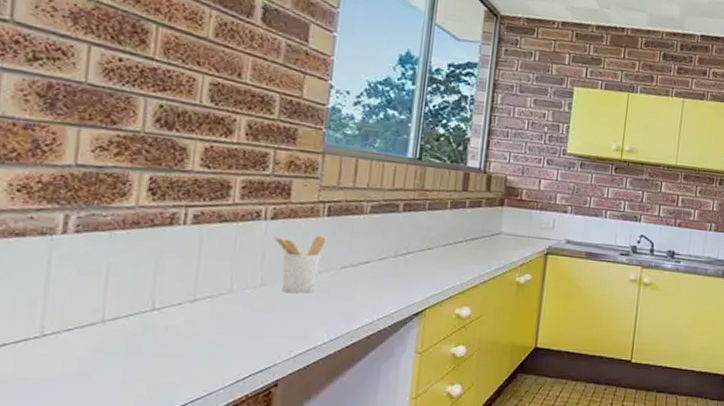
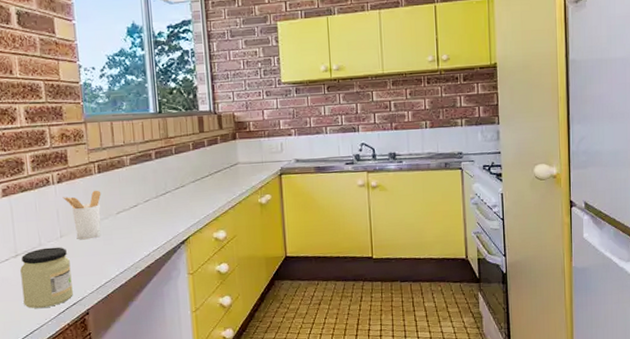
jar: none [190,296,267,371] -> present [20,247,73,308]

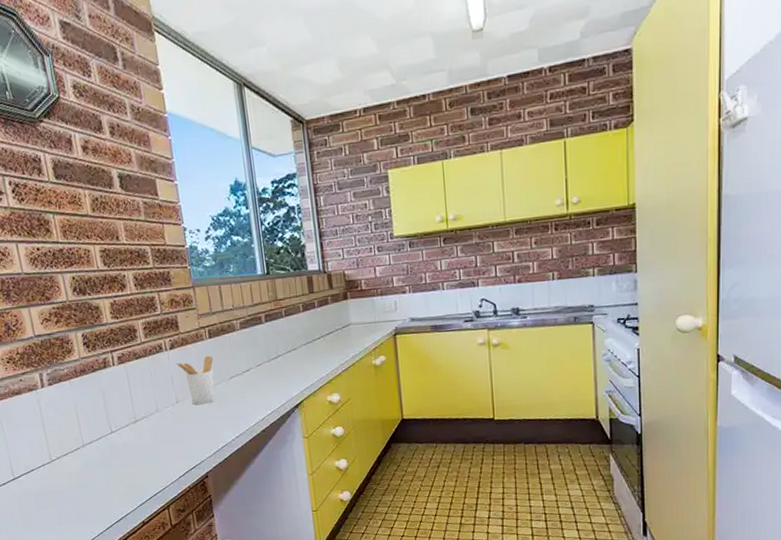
jar: present [20,247,73,308] -> none [140,412,192,472]

